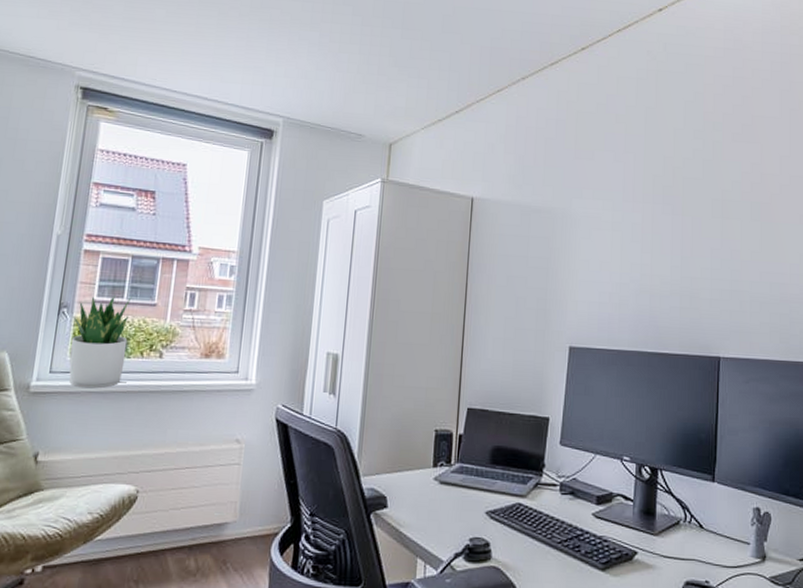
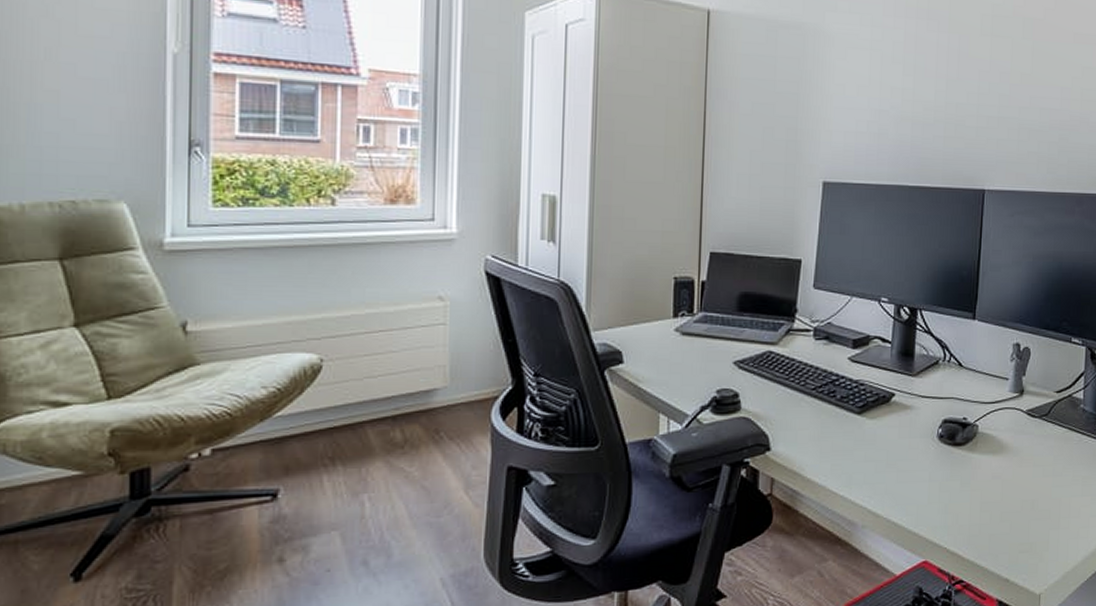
planter: present [69,294,132,389] -> none [210,129,287,244]

